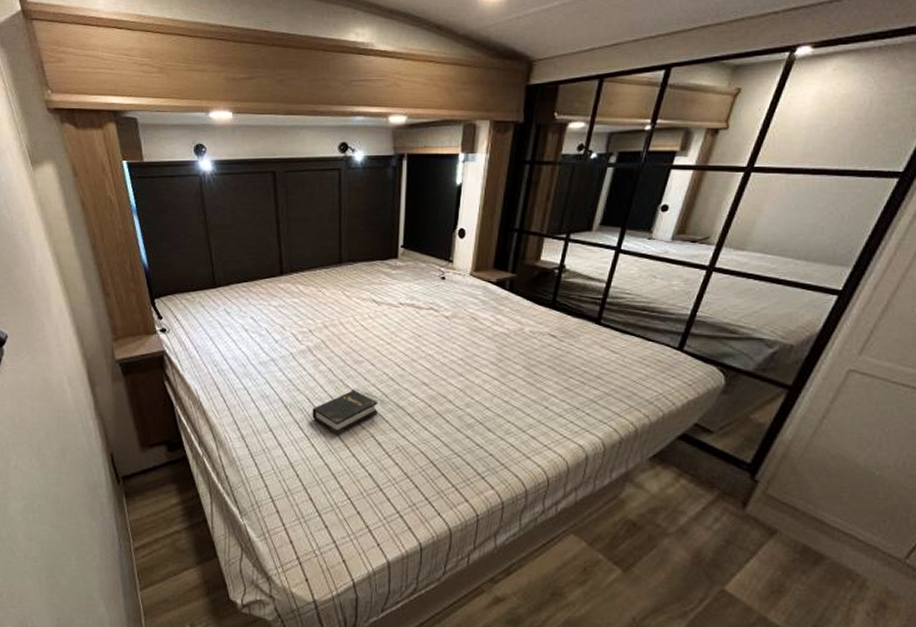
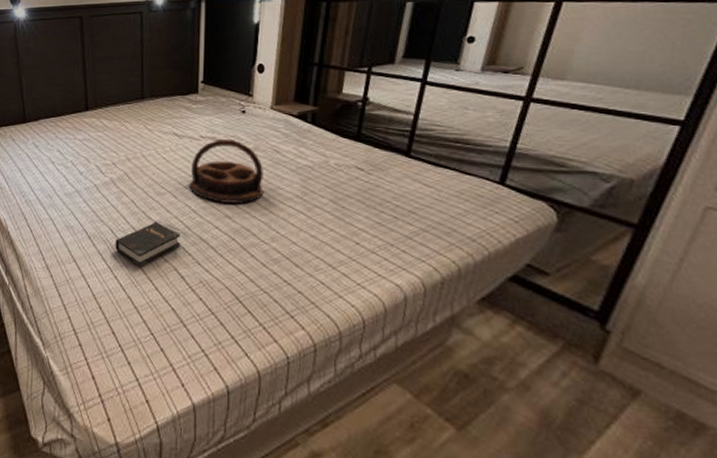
serving tray: none [387,305,461,371] -> present [189,138,264,204]

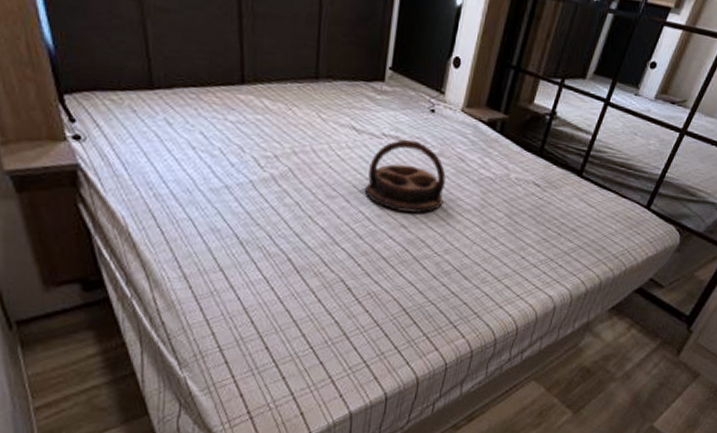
hardback book: present [115,221,180,267] -> none [273,228,351,278]

